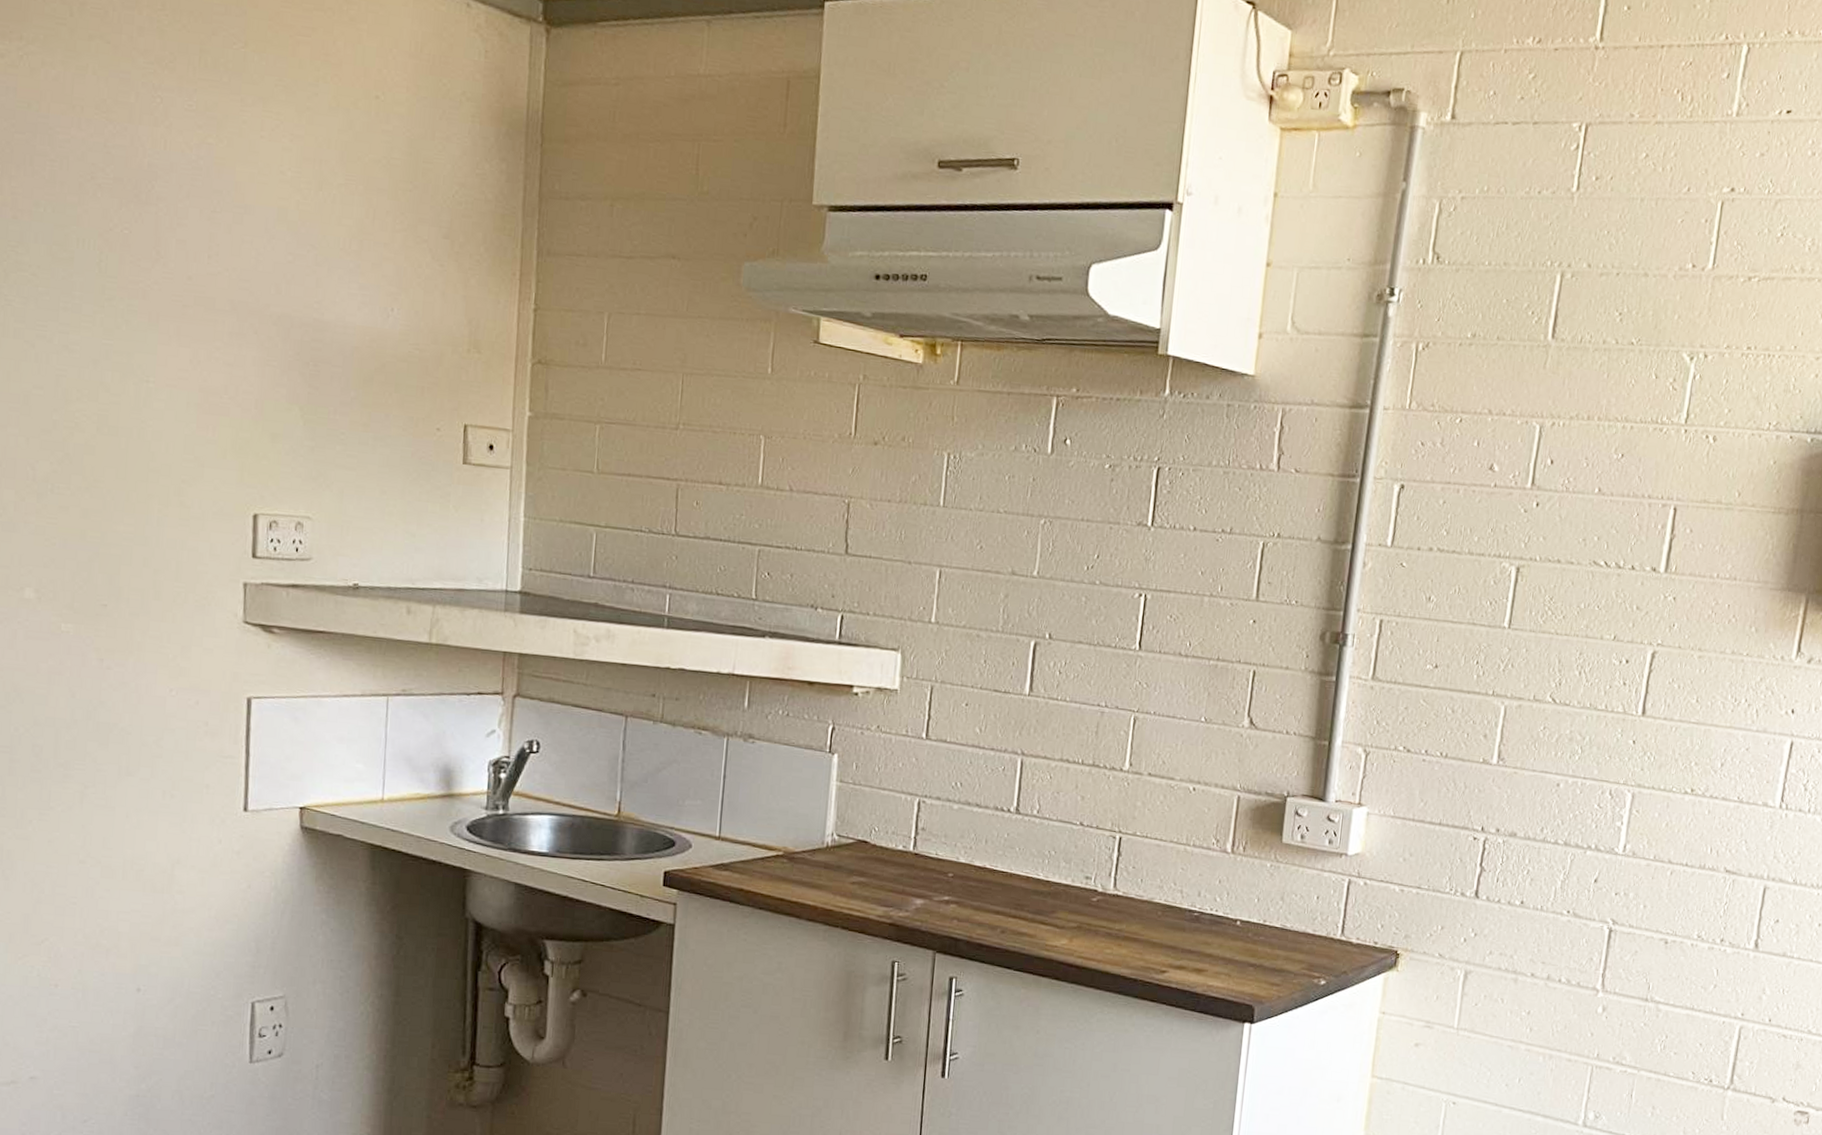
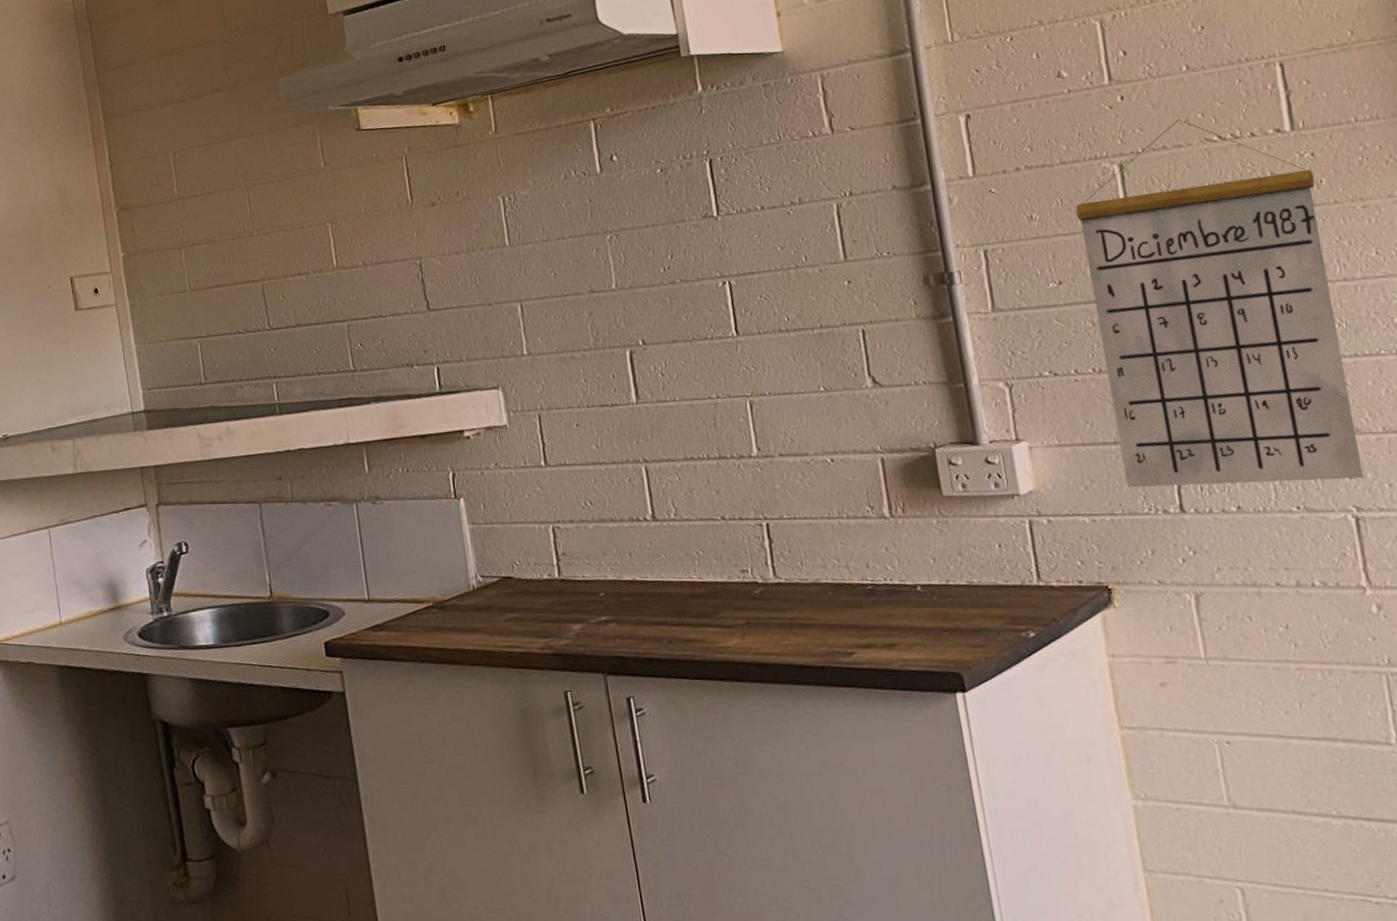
calendar: none [1438,537,1670,897] -> present [1075,119,1364,488]

